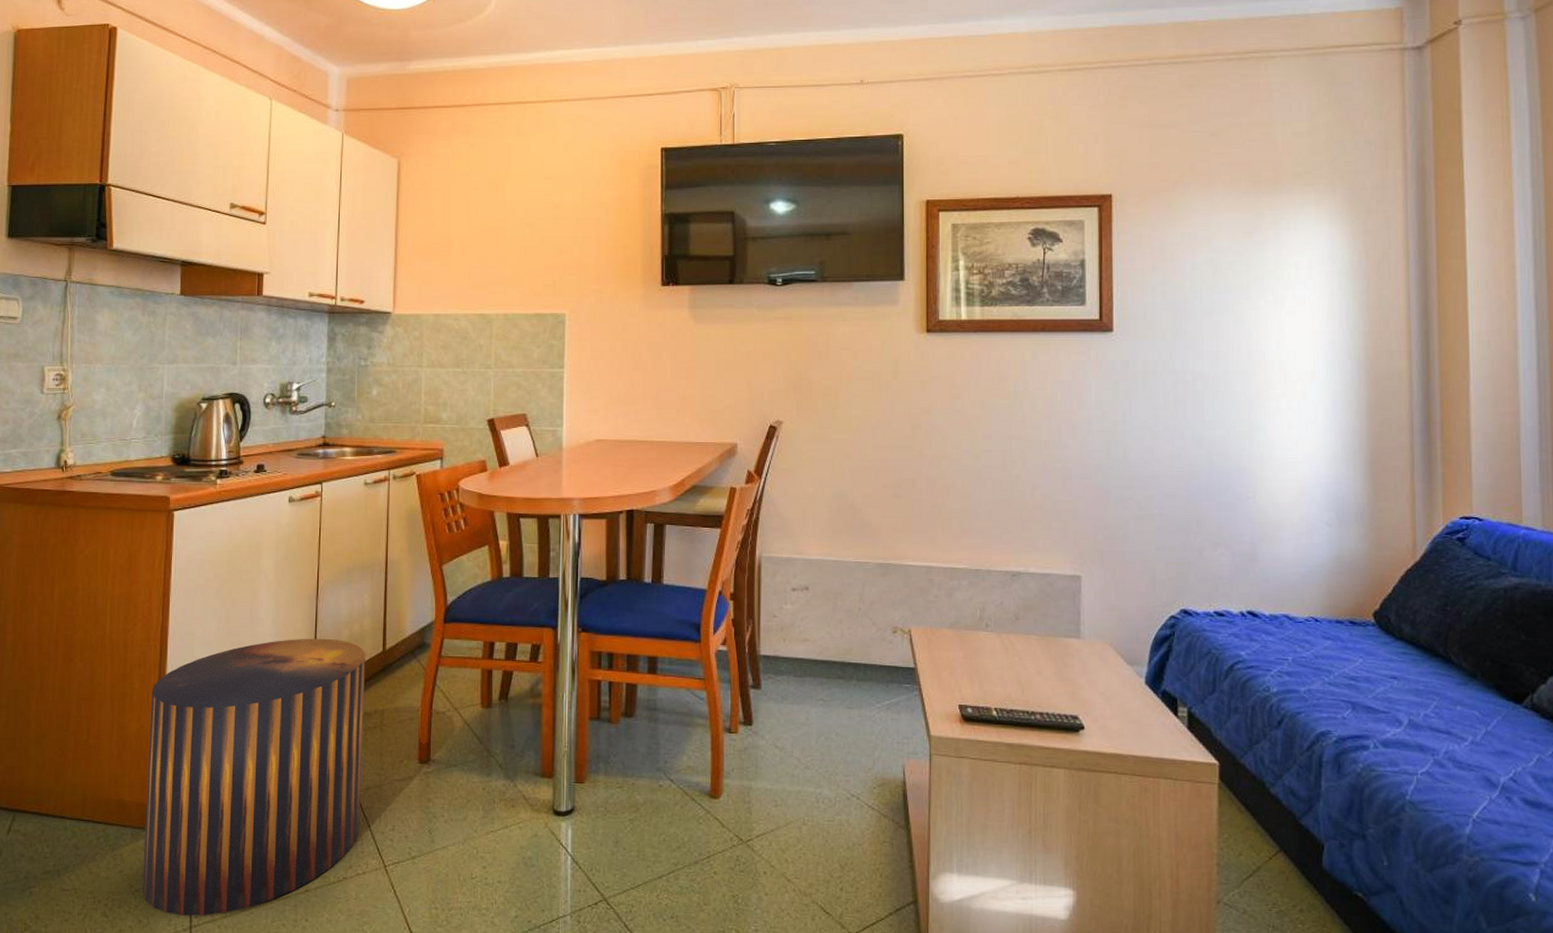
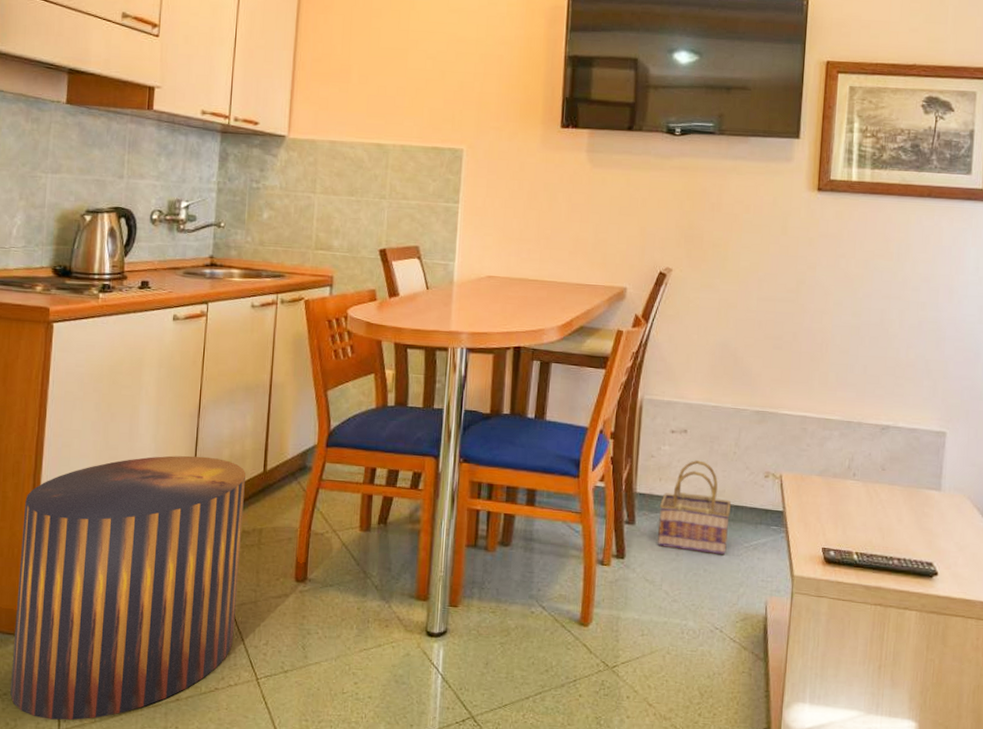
basket: none [785,618,859,716] -> present [658,460,731,554]

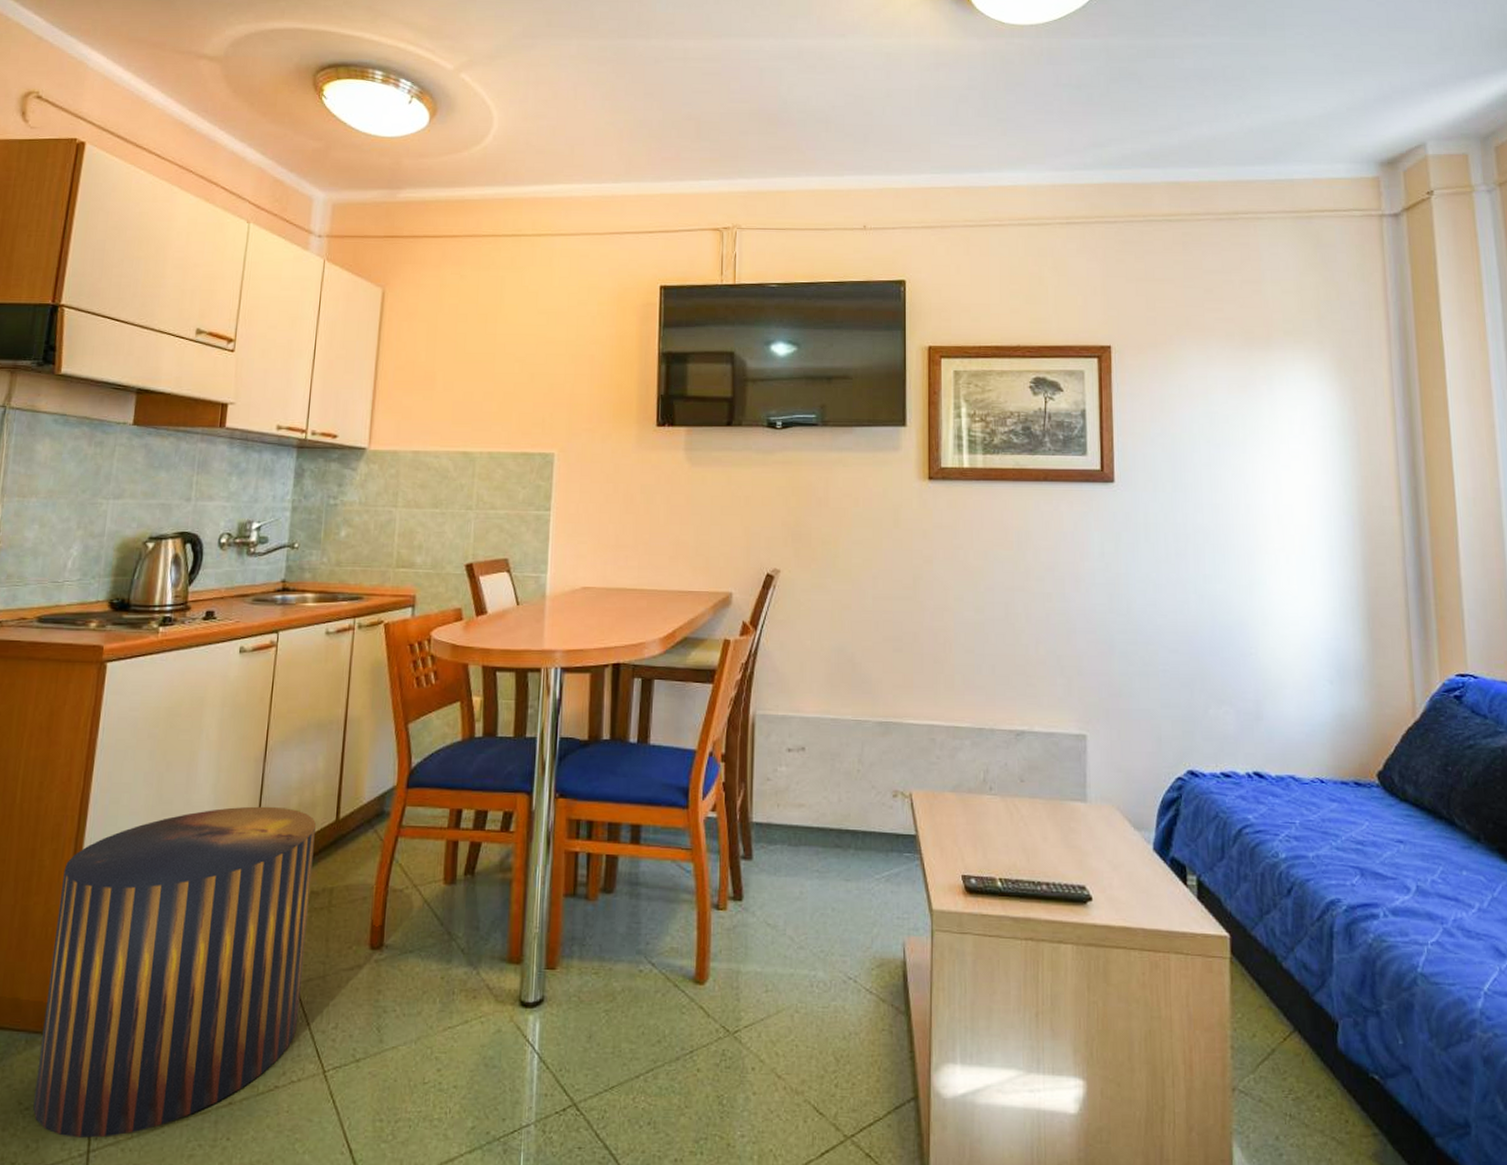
basket: present [658,460,731,554] -> none [778,781,857,889]

